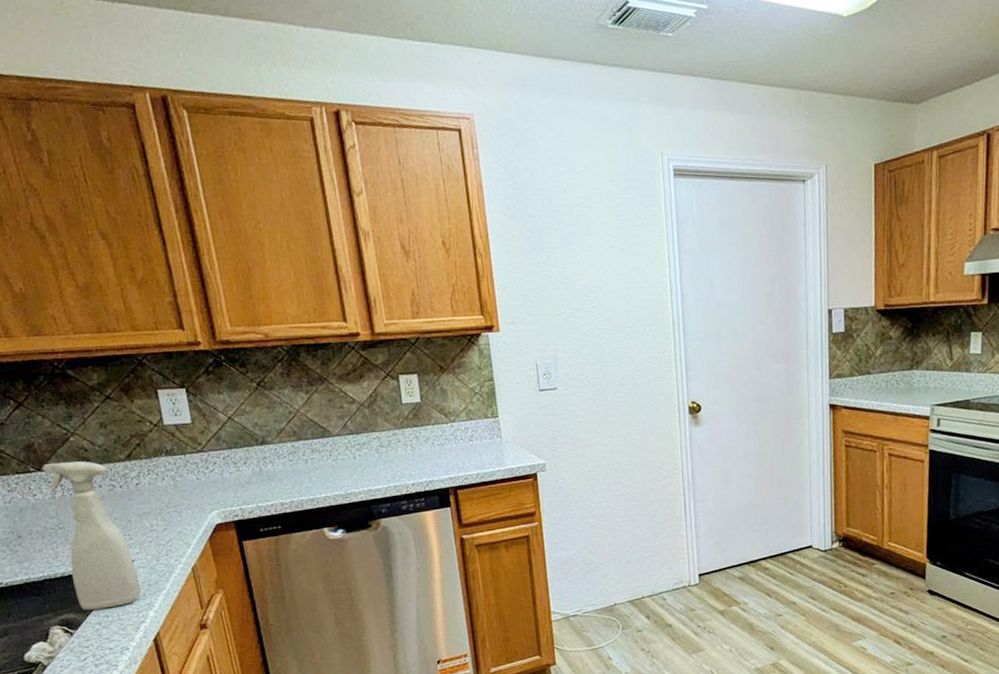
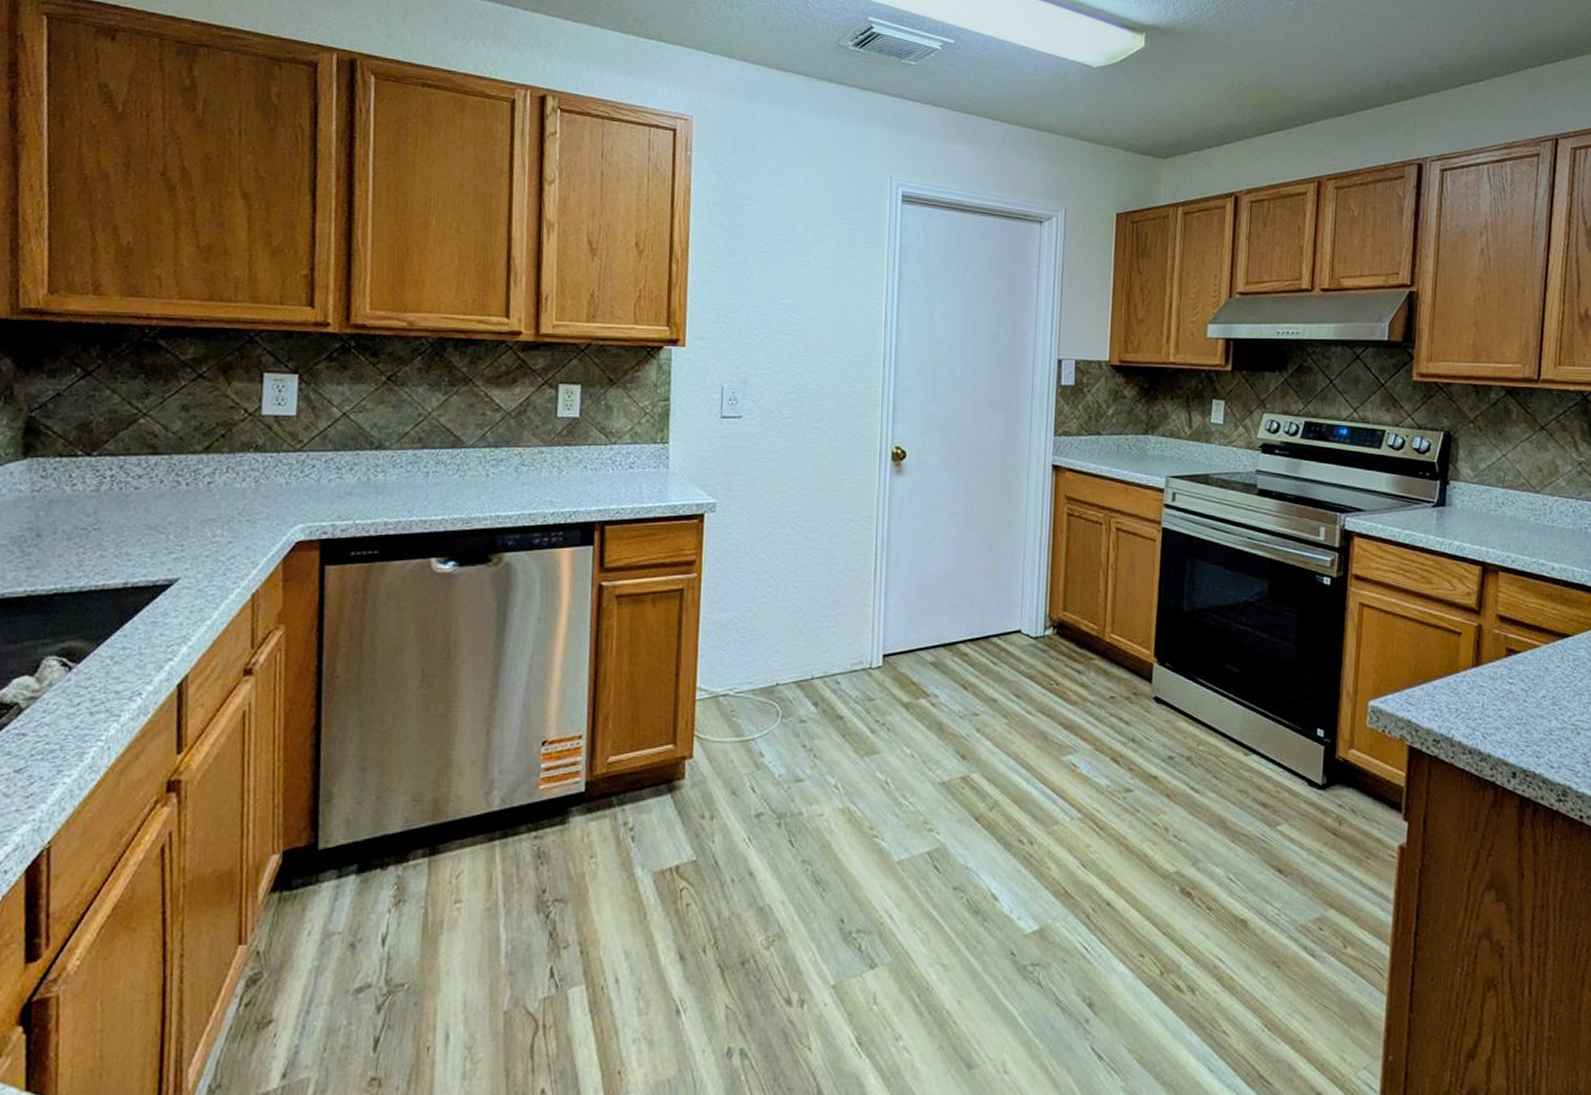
spray bottle: present [42,461,141,611] -> none [91,447,180,640]

